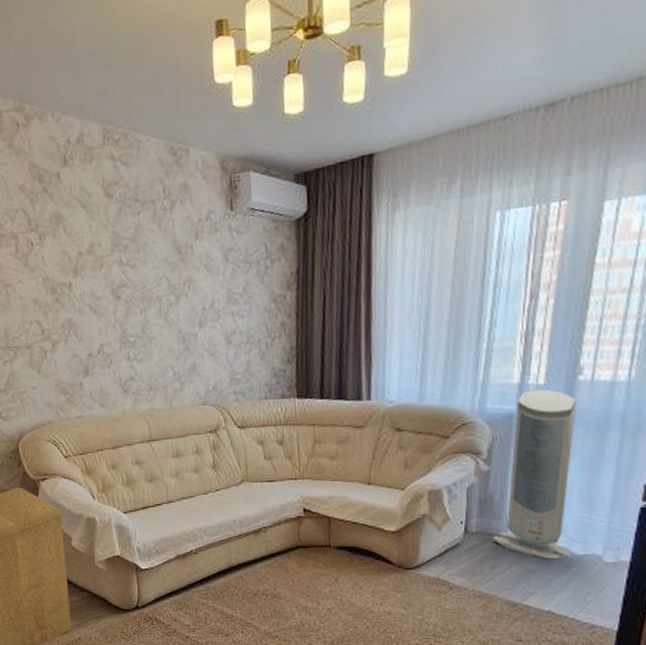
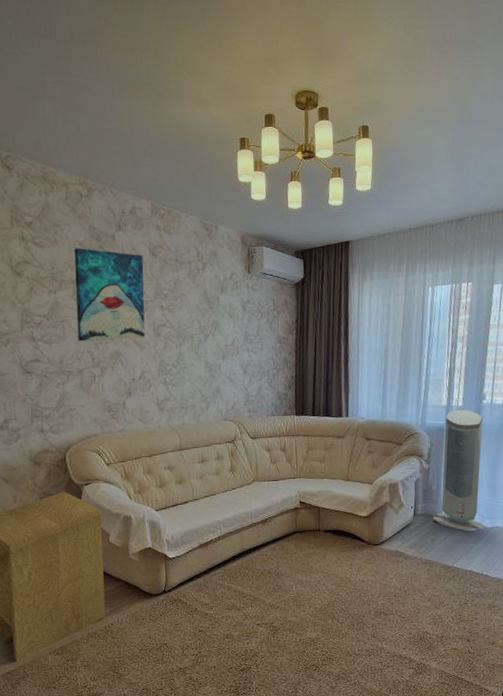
wall art: none [13,192,103,310] -> present [74,248,146,342]

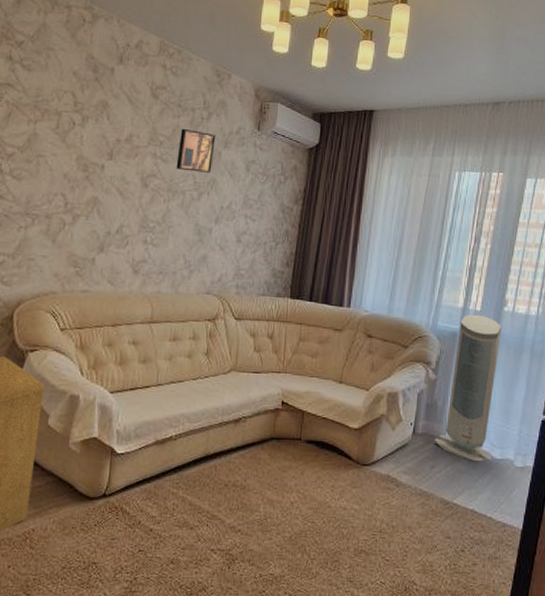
wall art: present [74,248,146,342] -> none [52,76,143,187]
wall art: none [181,280,213,318] -> present [176,128,216,173]

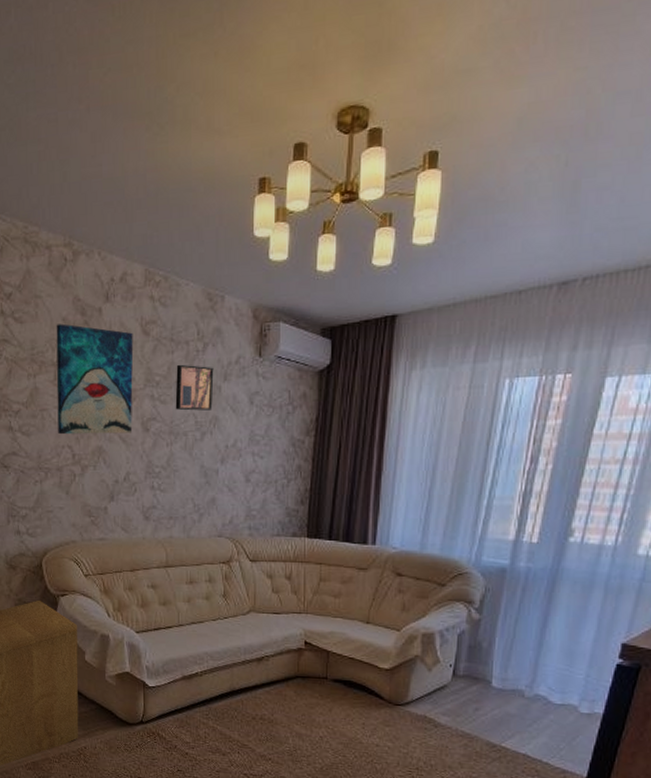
wall art: none [52,76,143,187] -> present [56,323,134,435]
air purifier: present [434,315,501,462] -> none [478,548,565,706]

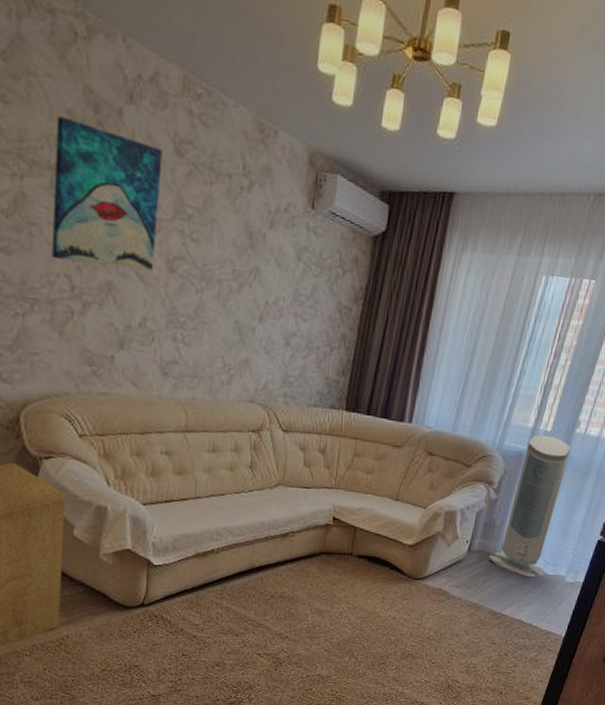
wall art: present [175,364,214,411] -> none [209,199,259,260]
air purifier: none [478,548,565,706] -> present [488,435,571,578]

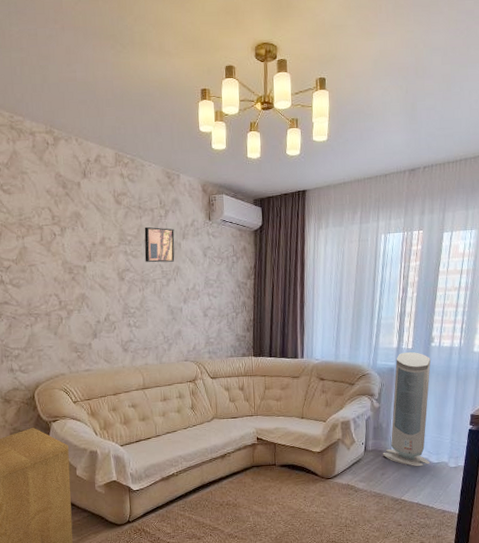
wall art: present [52,116,163,271] -> none [41,195,110,286]
wall art: none [209,199,259,260] -> present [144,226,175,263]

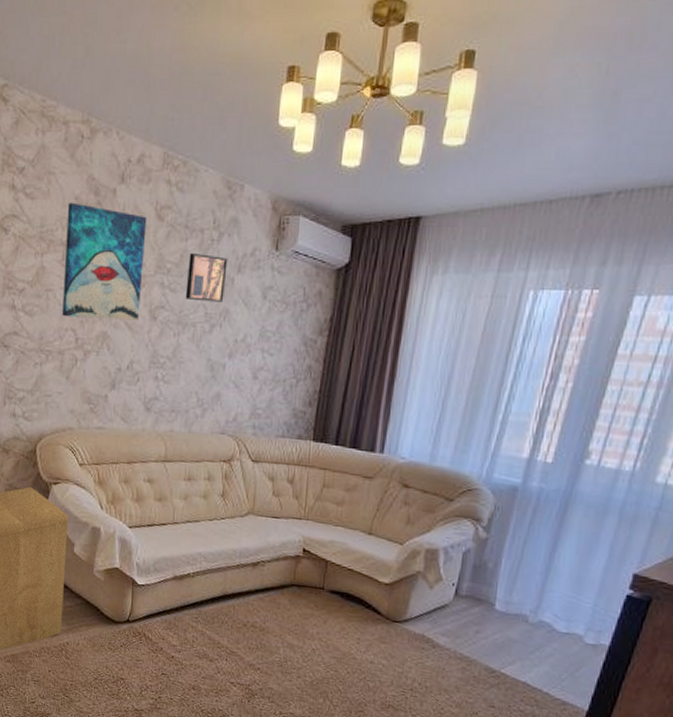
wall art: none [41,195,110,286] -> present [62,202,147,320]
air purifier: present [382,352,431,467] -> none [480,467,580,633]

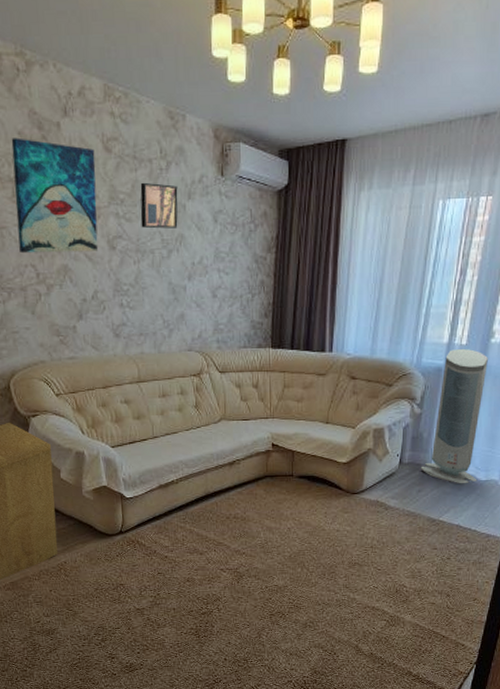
air purifier: none [480,467,580,633] -> present [420,349,488,484]

